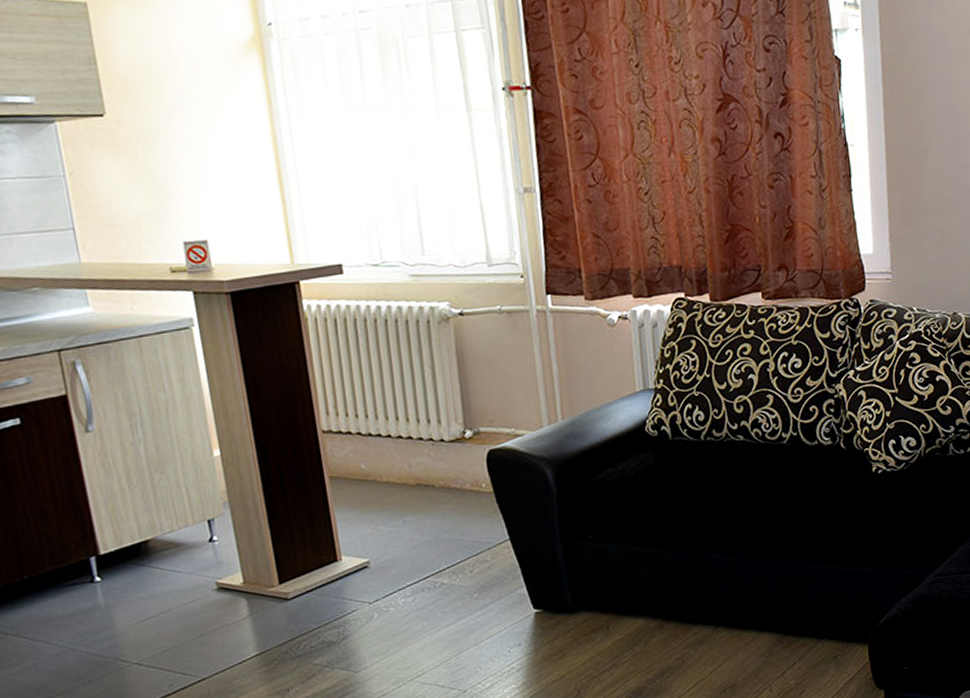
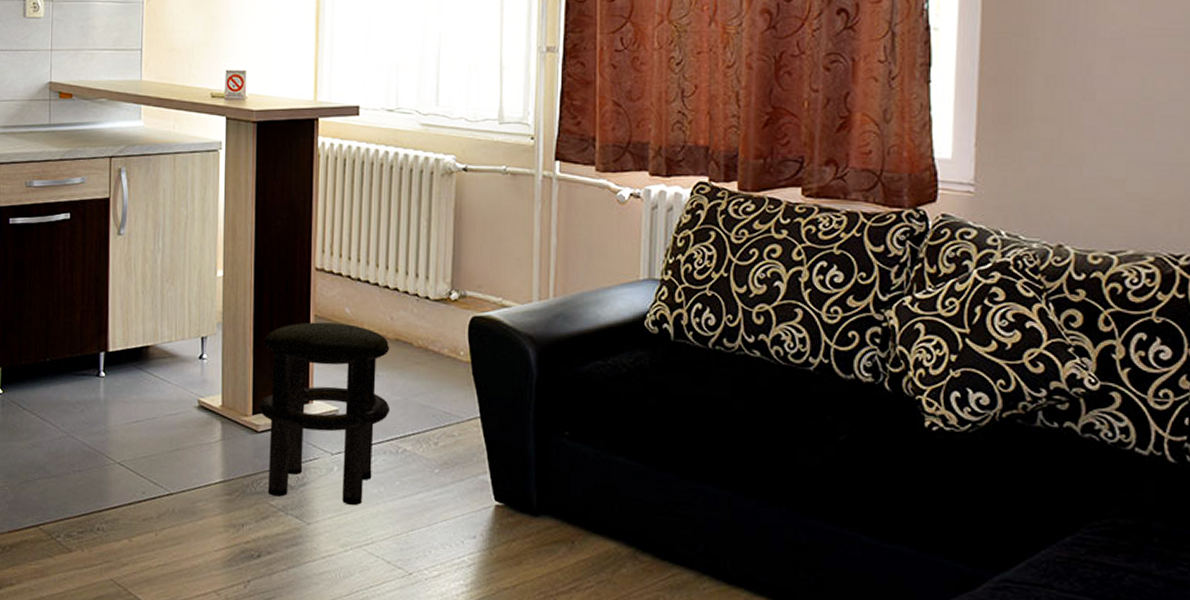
stool: none [279,478,423,656] -> present [258,322,391,506]

